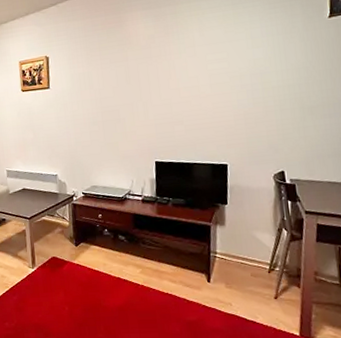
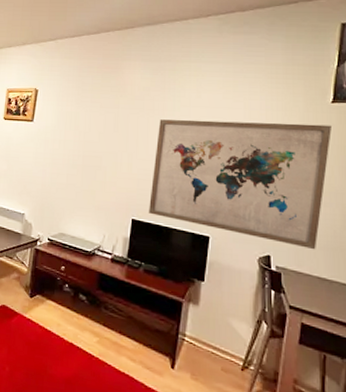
wall art: none [167,40,331,159] -> present [149,119,332,250]

